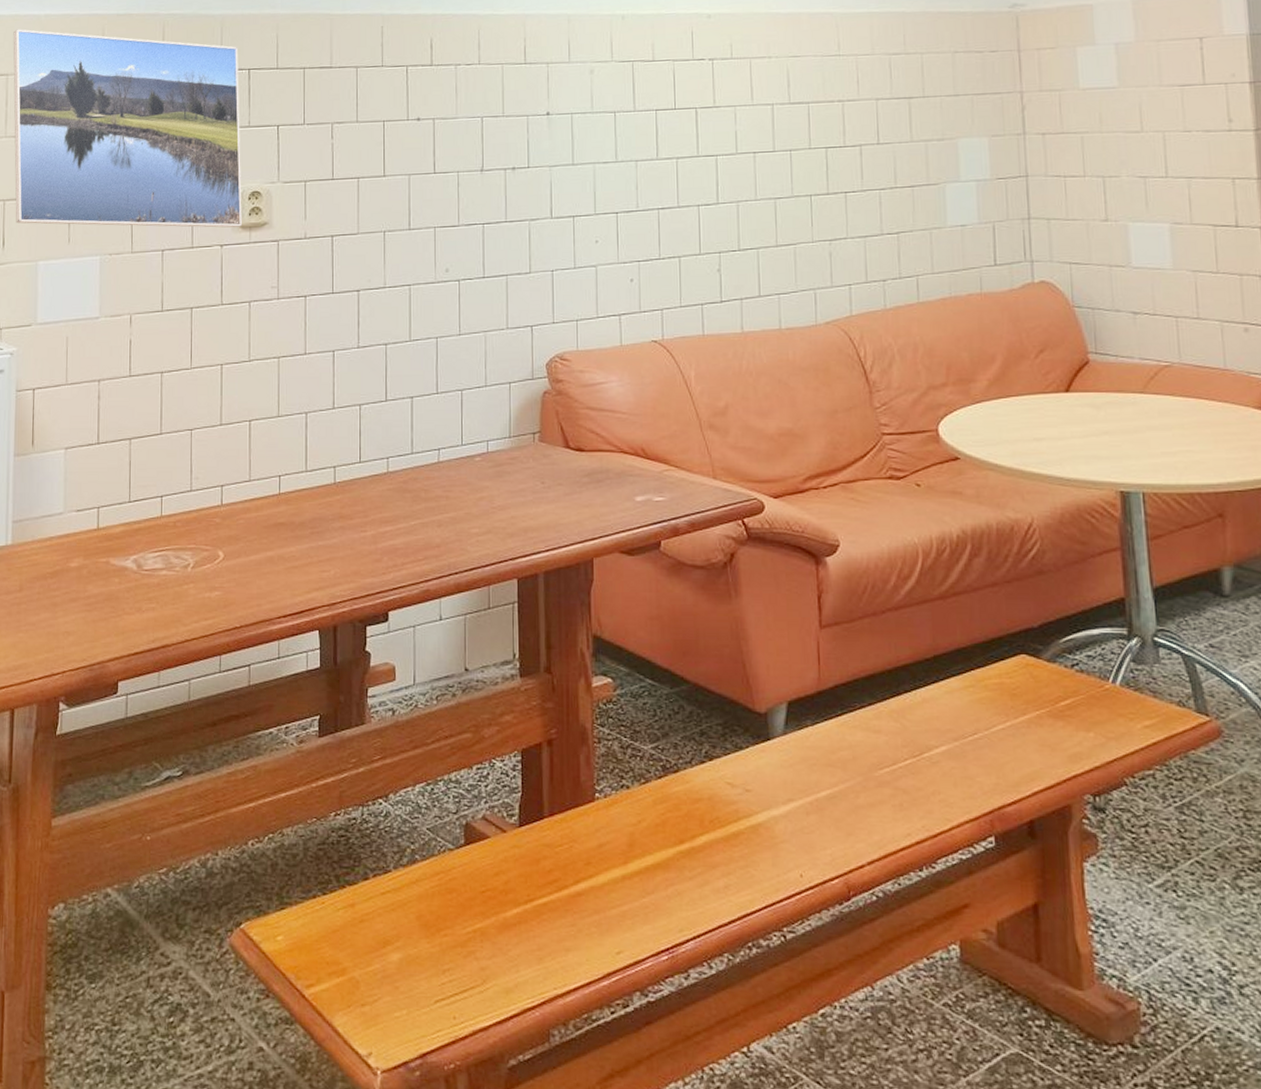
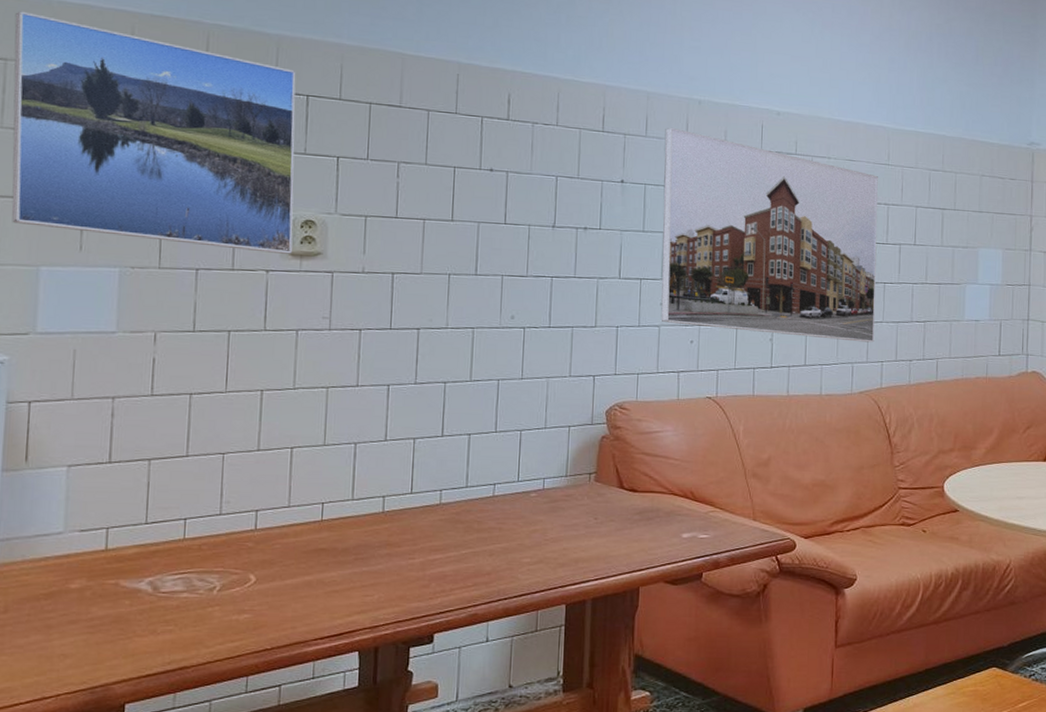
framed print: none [588,48,839,264] -> present [660,127,878,343]

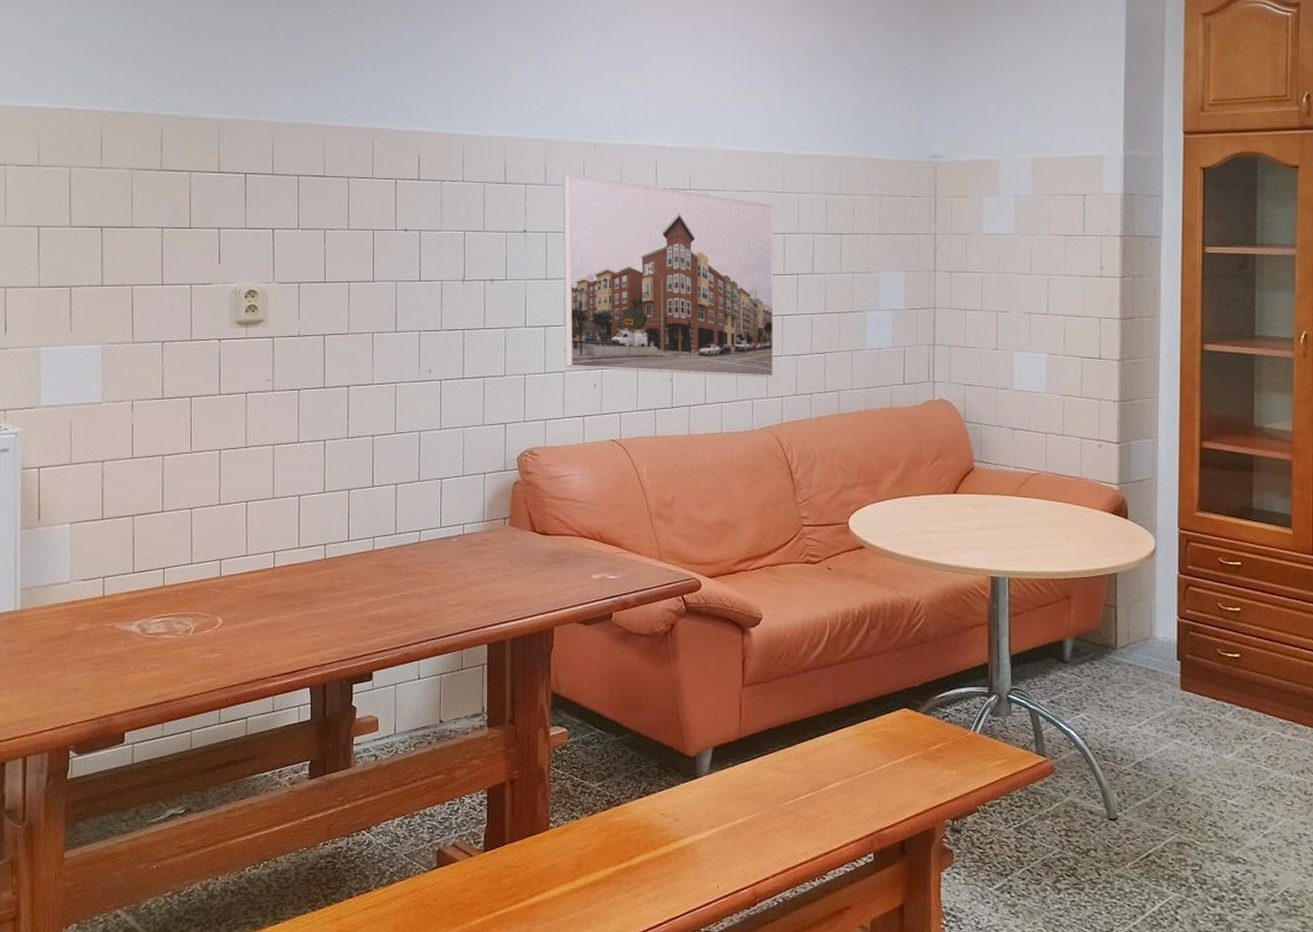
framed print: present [11,11,296,255] -> none [10,120,239,324]

